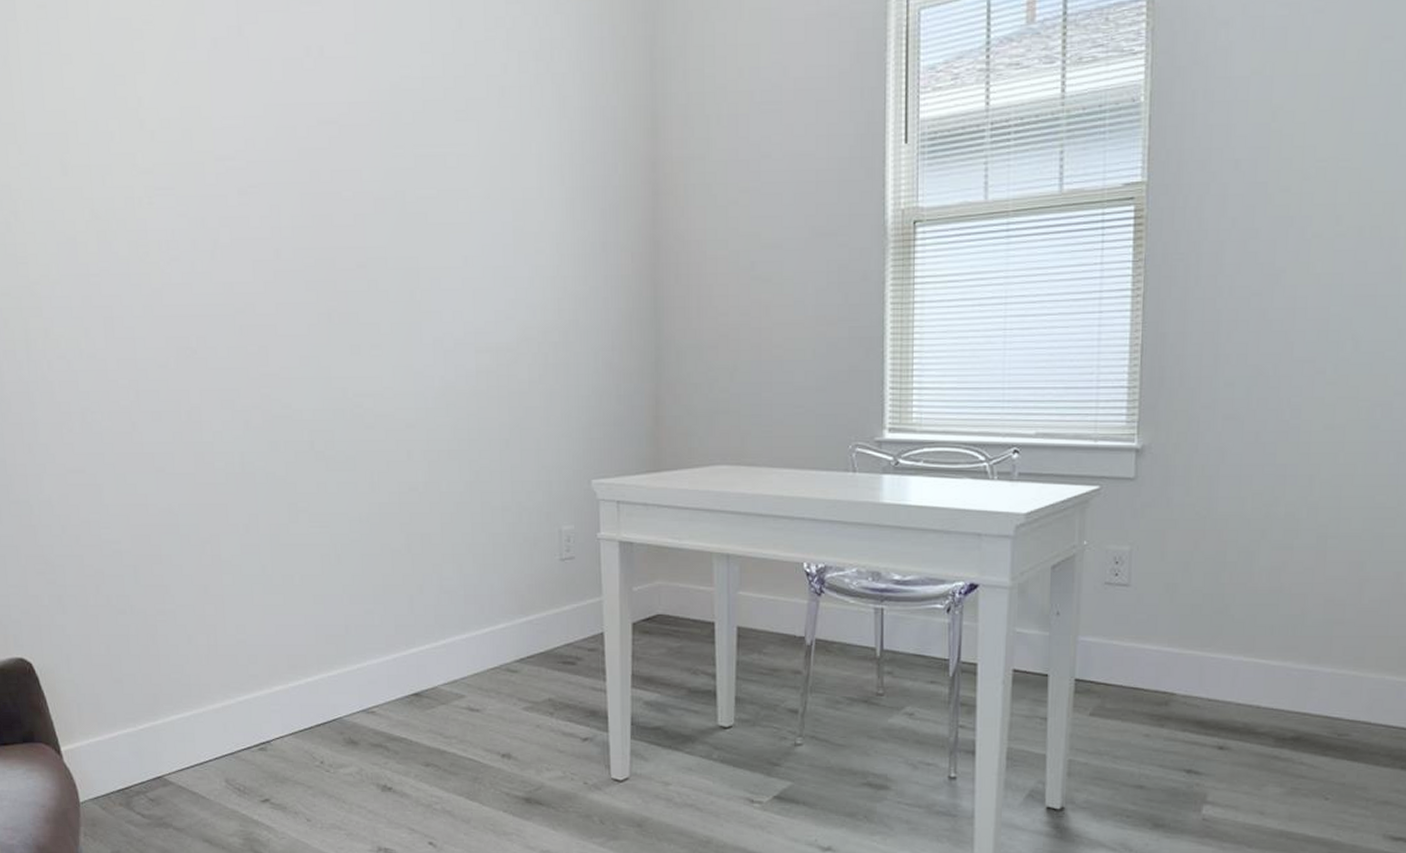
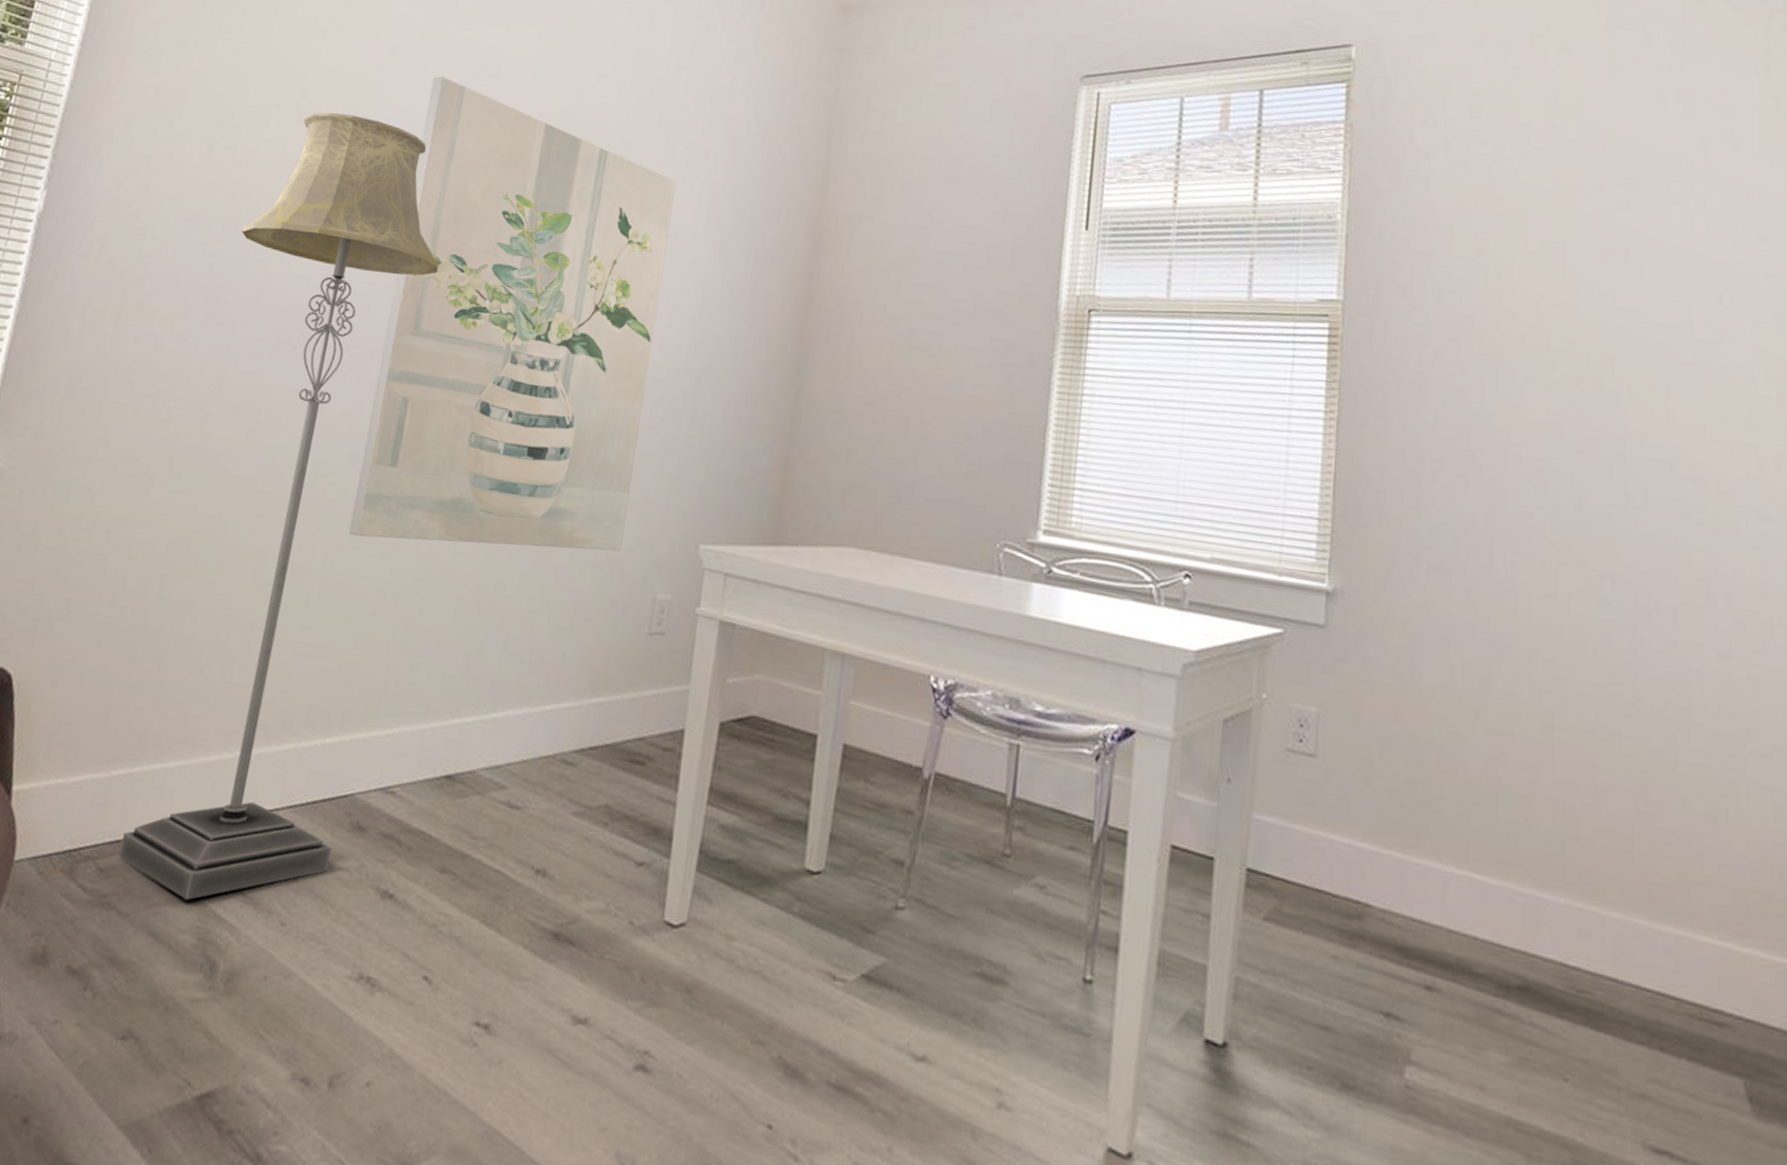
floor lamp: none [116,117,335,813] -> present [118,112,440,901]
wall art: none [260,66,524,512] -> present [349,76,676,552]

